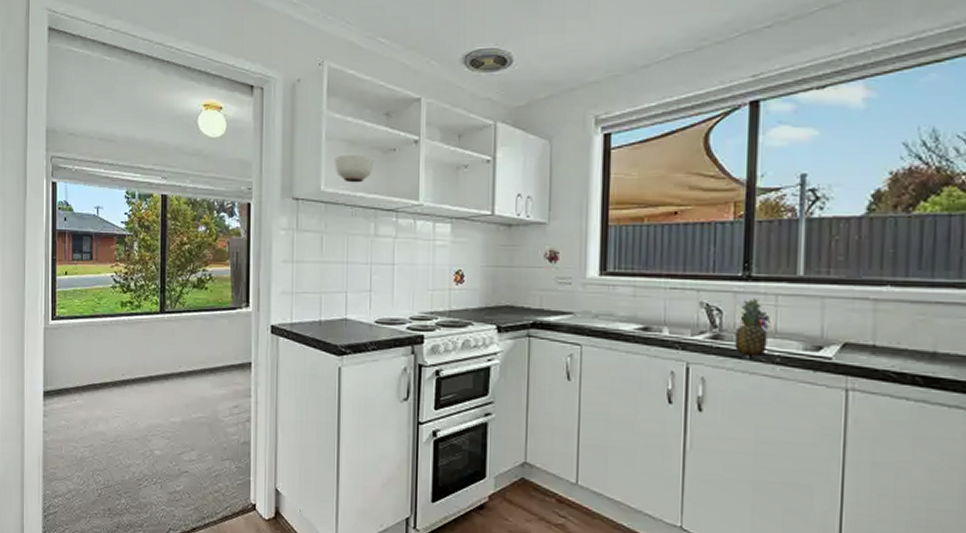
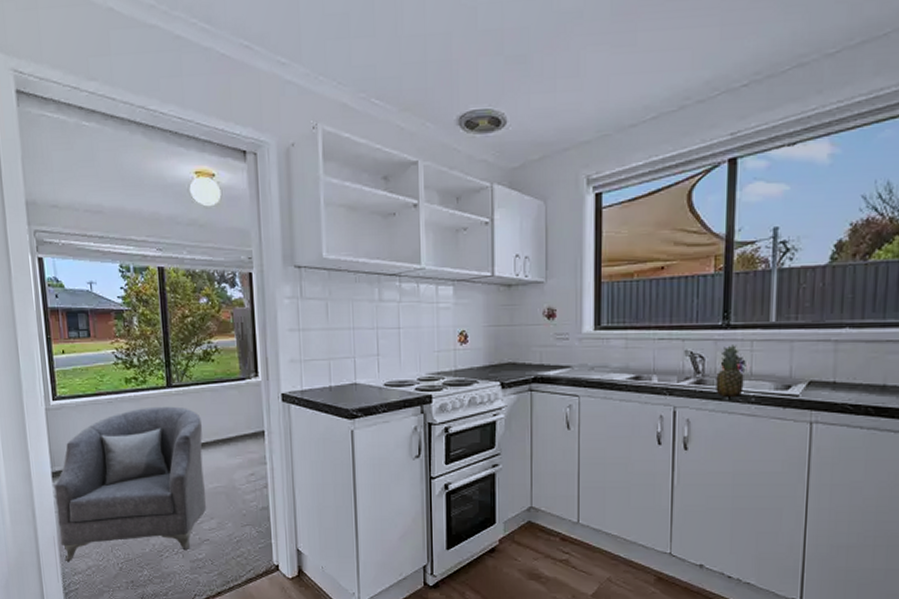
armchair: none [45,331,191,484] -> present [54,406,207,562]
bowl: present [335,155,374,183] -> none [335,220,375,249]

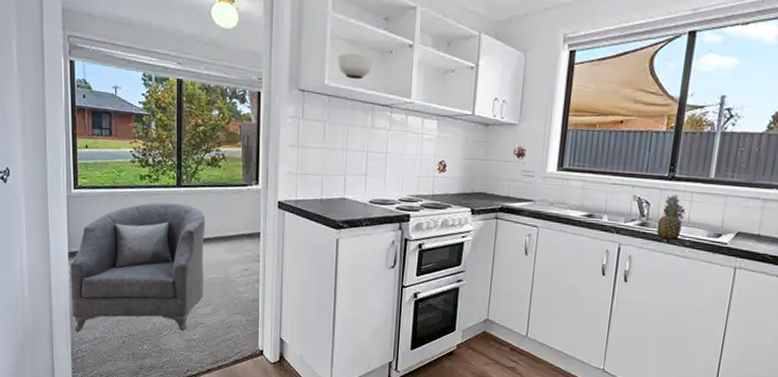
bowl: none [335,220,375,249] -> present [338,54,373,80]

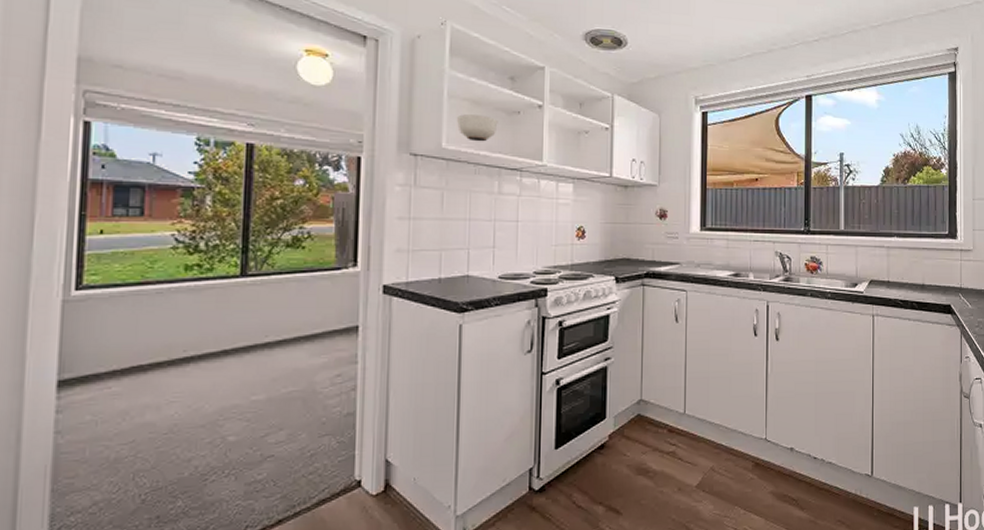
armchair: present [70,202,206,332] -> none [55,298,282,499]
fruit: present [656,194,682,241] -> none [800,248,822,294]

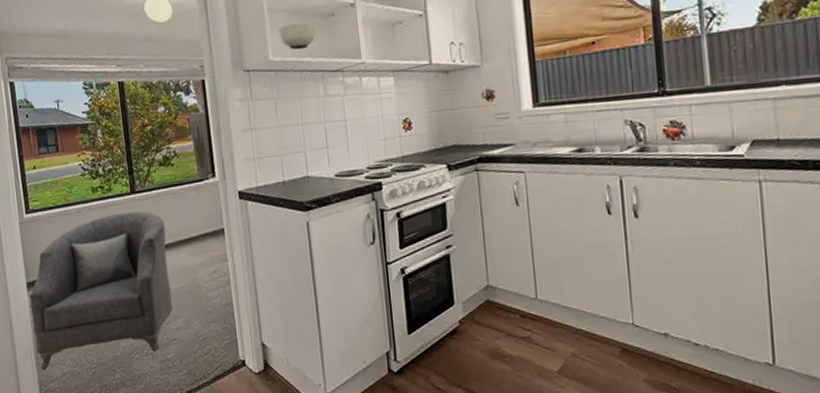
armchair: none [55,298,282,499] -> present [29,211,173,370]

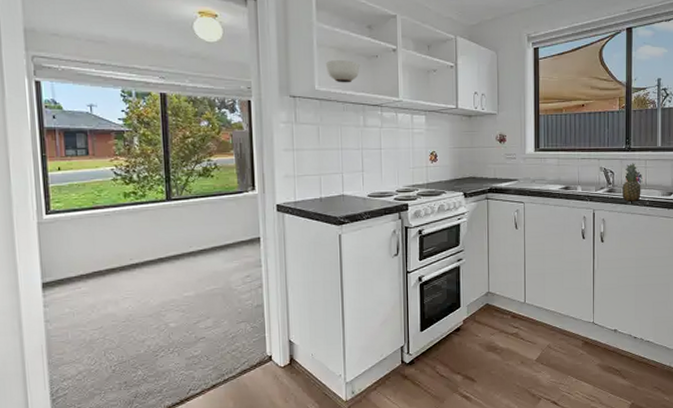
armchair: present [29,211,173,370] -> none [45,217,204,369]
fruit: none [658,110,688,164] -> present [622,163,641,203]

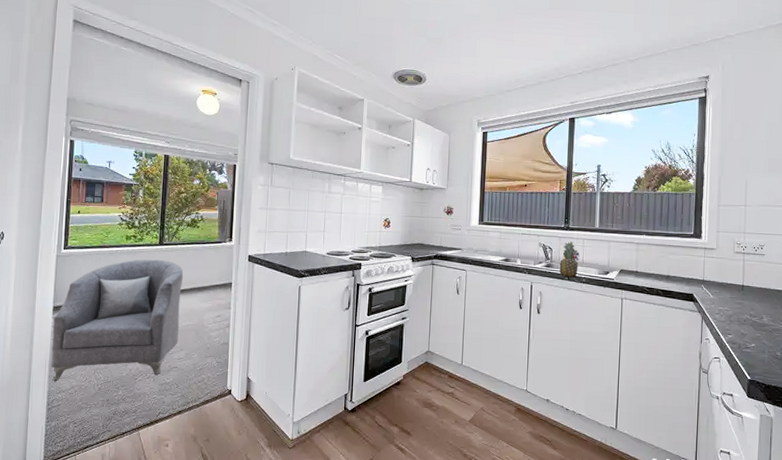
armchair: none [45,217,204,369] -> present [51,259,184,382]
bowl: present [326,60,360,83] -> none [301,134,329,155]

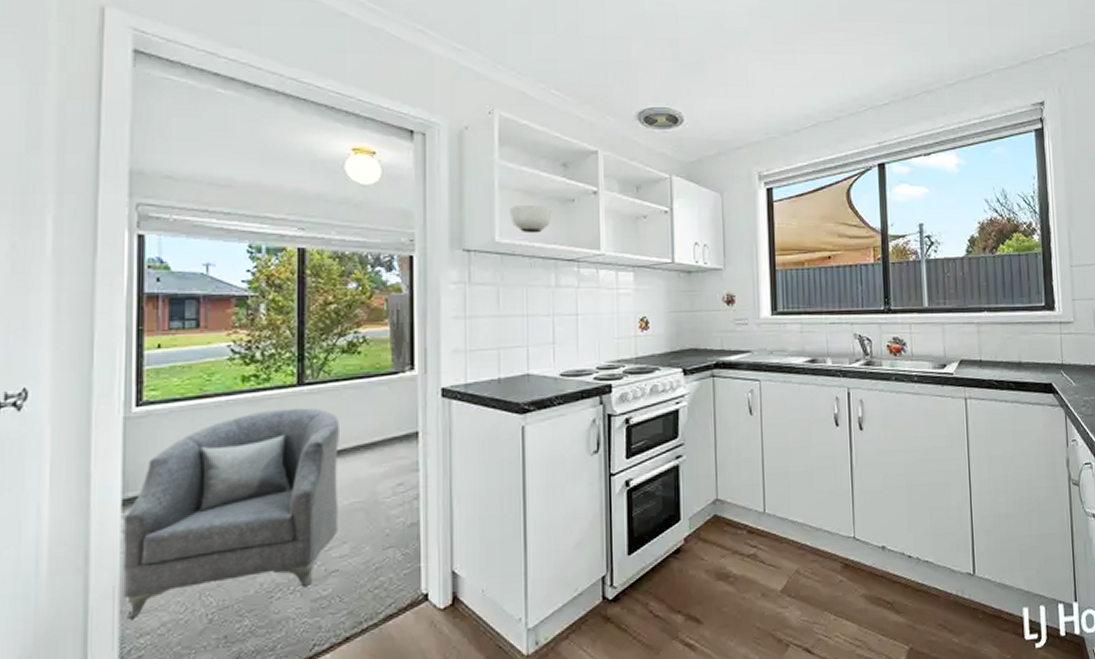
bowl: none [301,134,329,155] -> present [510,205,552,234]
fruit: present [559,241,578,279] -> none [882,328,907,378]

